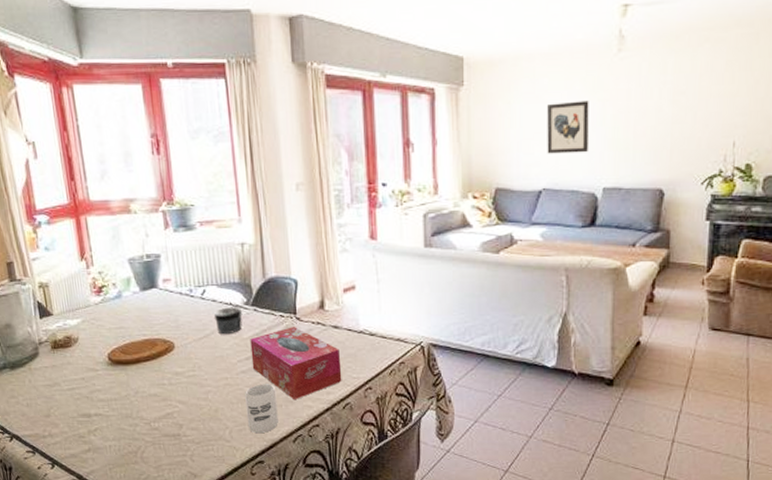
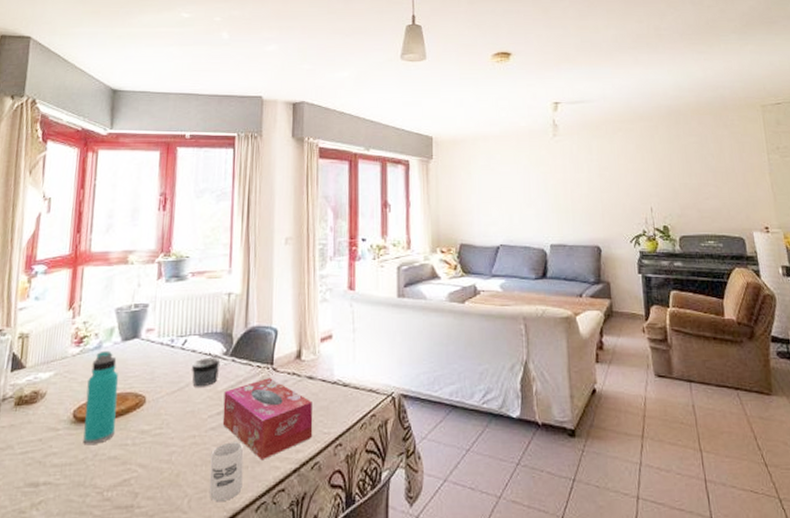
water bottle: none [115,299,151,384] -> present [83,350,119,445]
wall art: present [547,100,590,154] -> none [501,173,537,215]

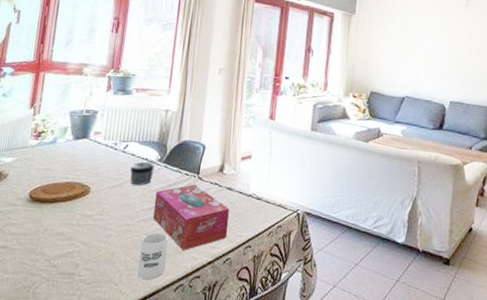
water bottle: present [83,350,119,445] -> none [36,145,69,221]

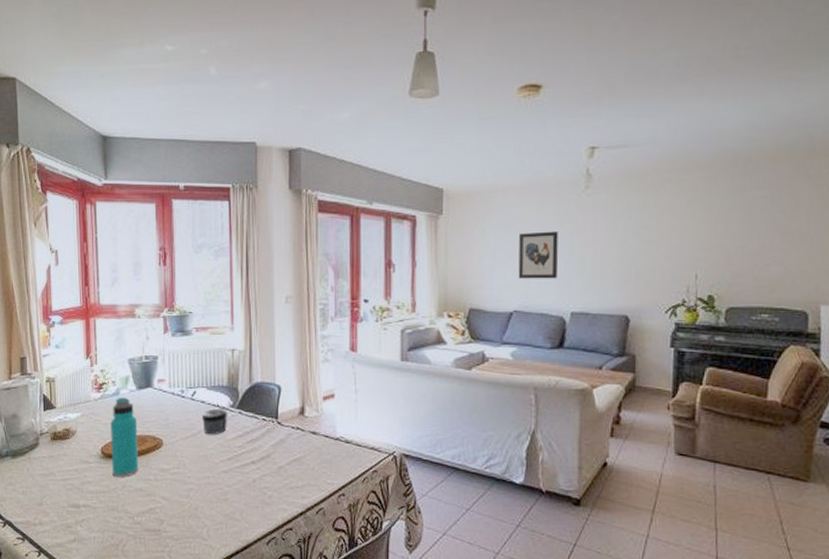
water bottle: none [36,145,69,221] -> present [111,397,139,478]
cup: present [137,233,169,280] -> none [224,484,254,534]
tissue box: present [152,184,229,251] -> none [233,430,317,503]
wall art: none [411,35,444,74] -> present [518,231,558,279]

